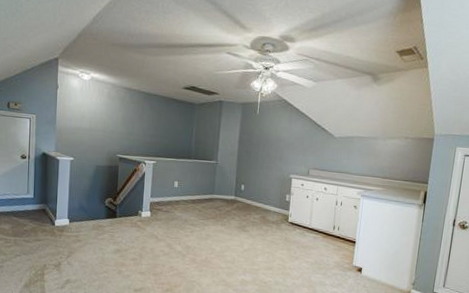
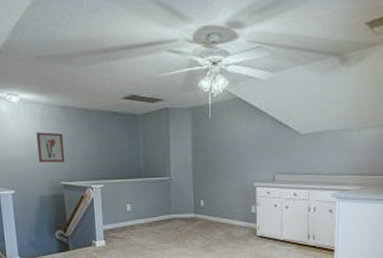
wall art: none [100,108,126,137] -> present [36,132,65,163]

